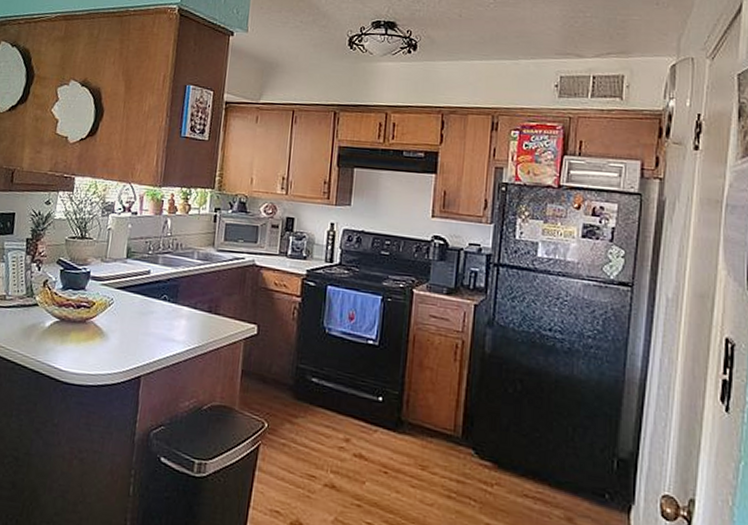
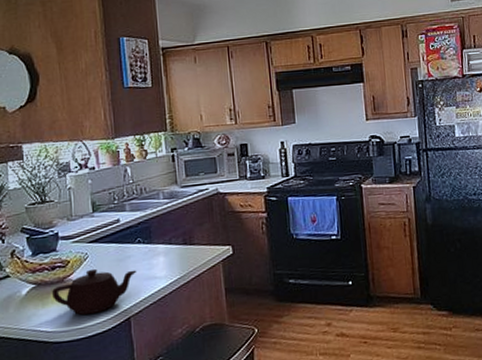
teapot: none [72,316,157,364] -> present [52,268,137,316]

